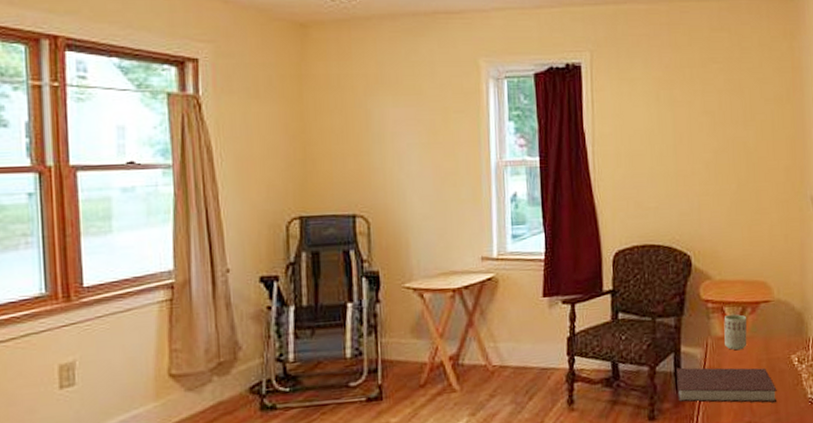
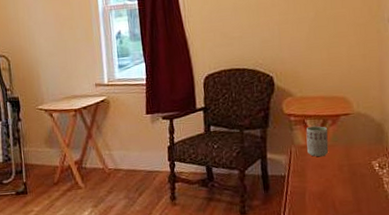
notebook: present [676,367,778,403] -> none [263,171,360,203]

